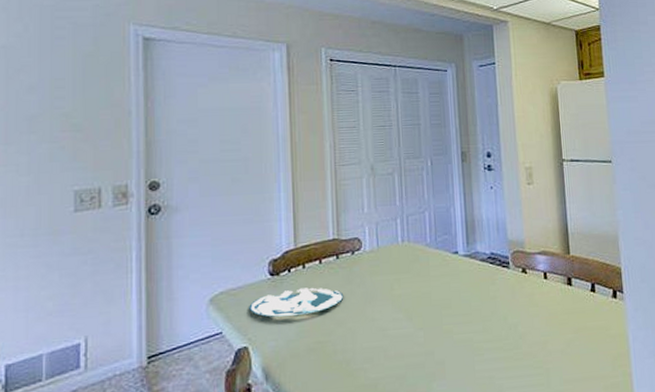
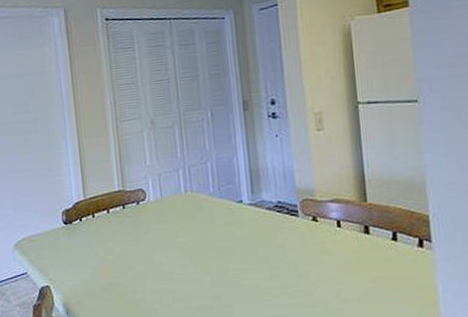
plate: present [249,287,344,317] -> none [48,234,132,261]

